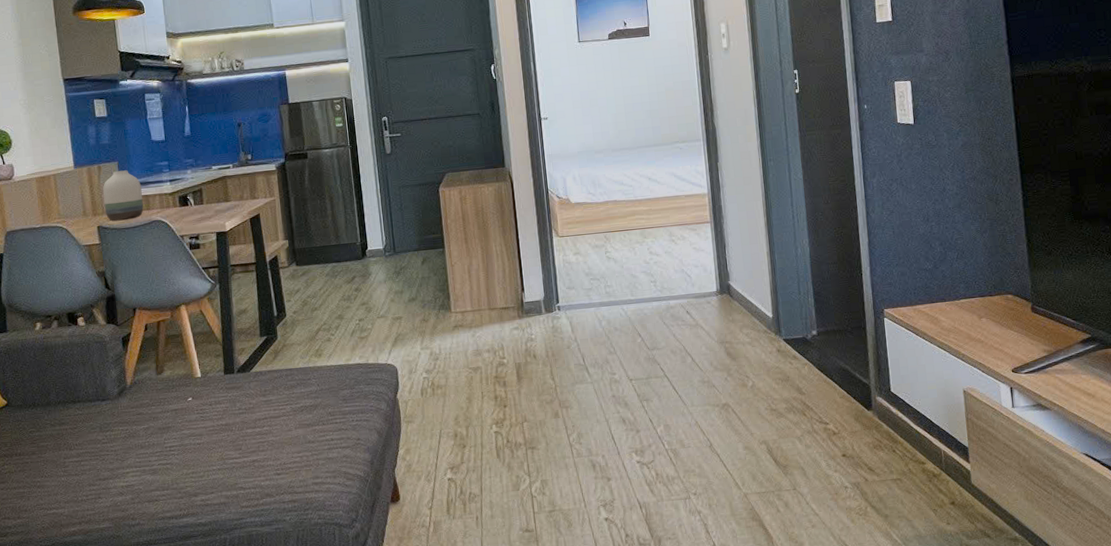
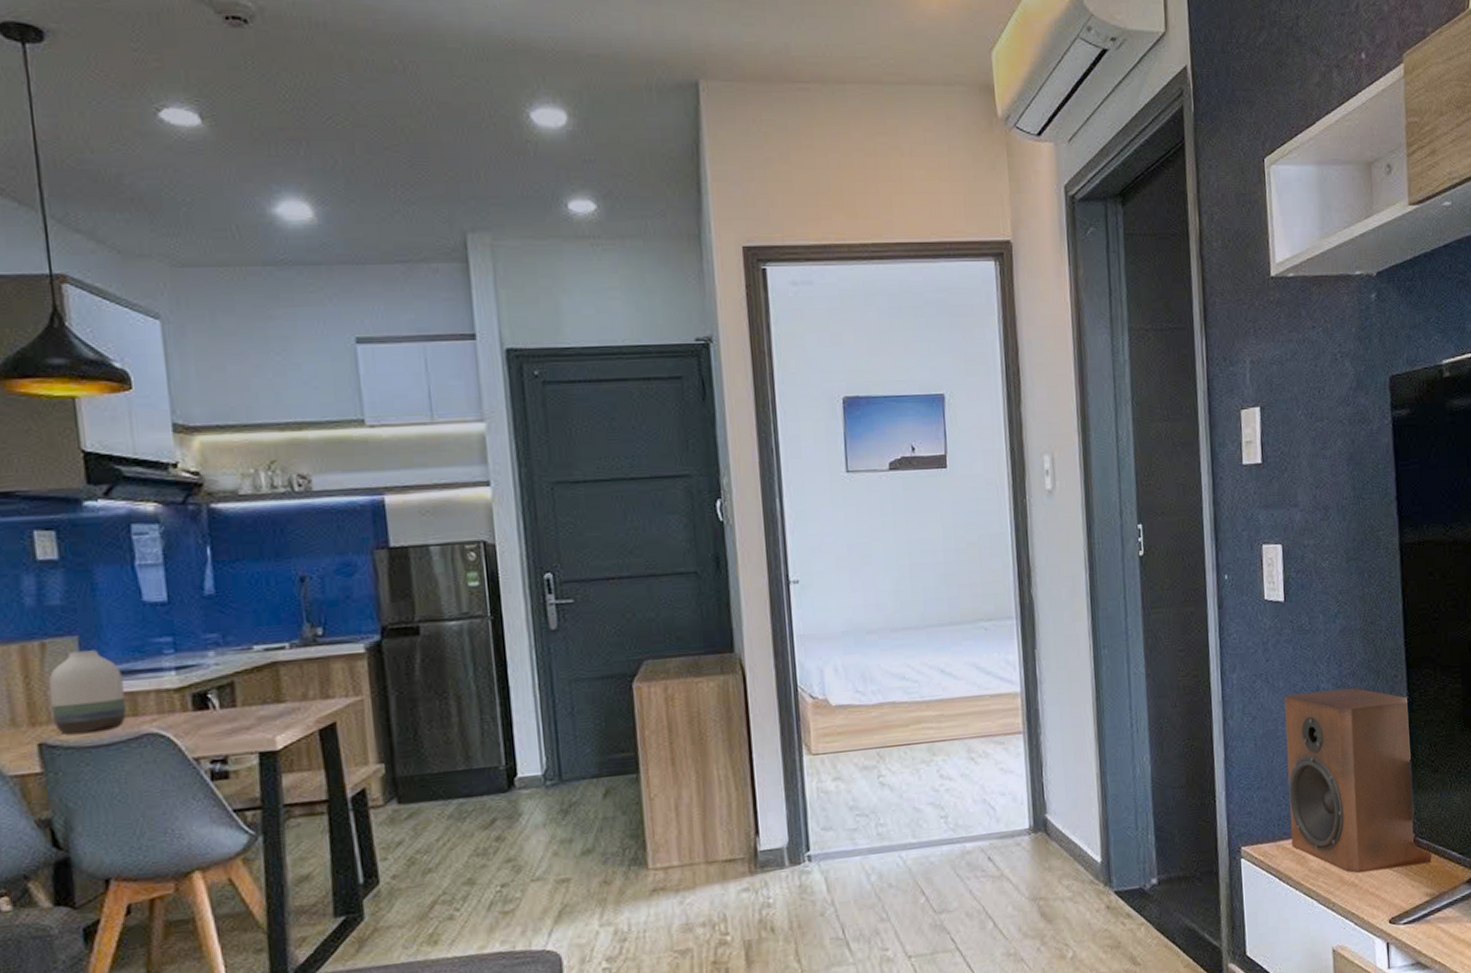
speaker: none [916,188,1048,333] -> present [1284,687,1432,874]

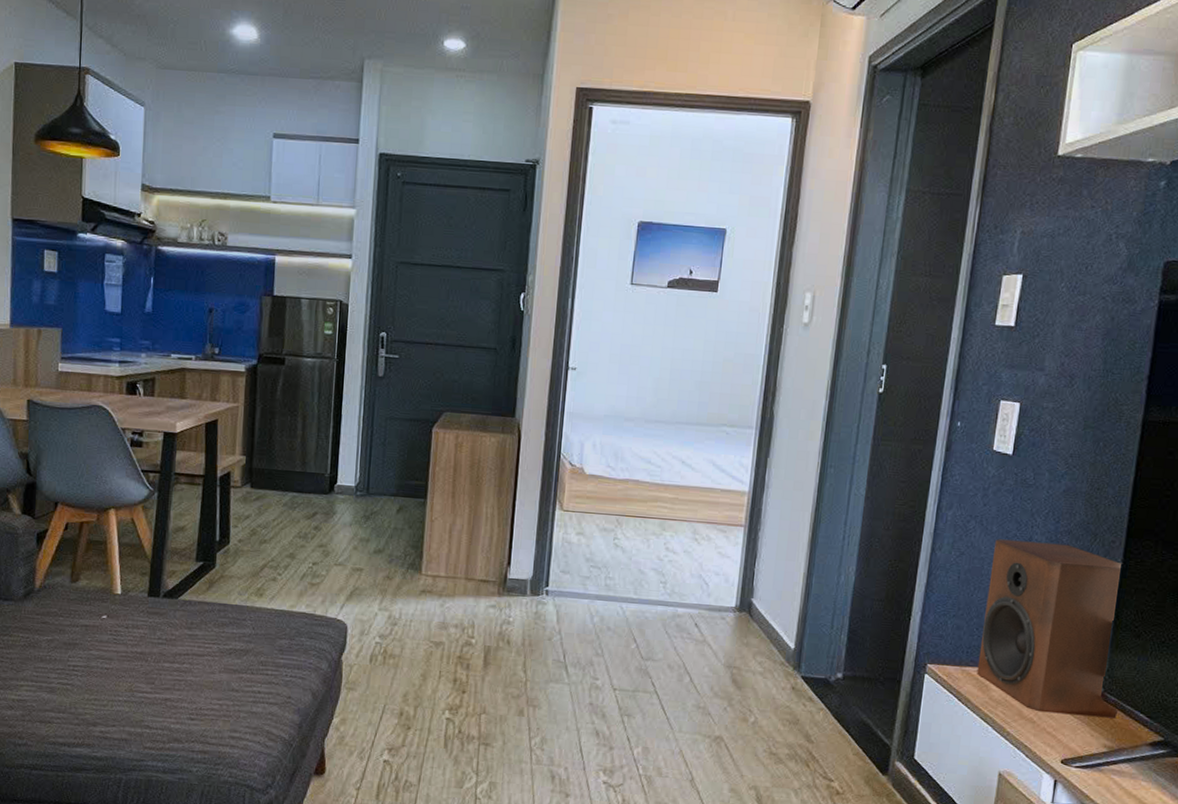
vase: present [48,650,126,736] -> none [38,339,85,399]

